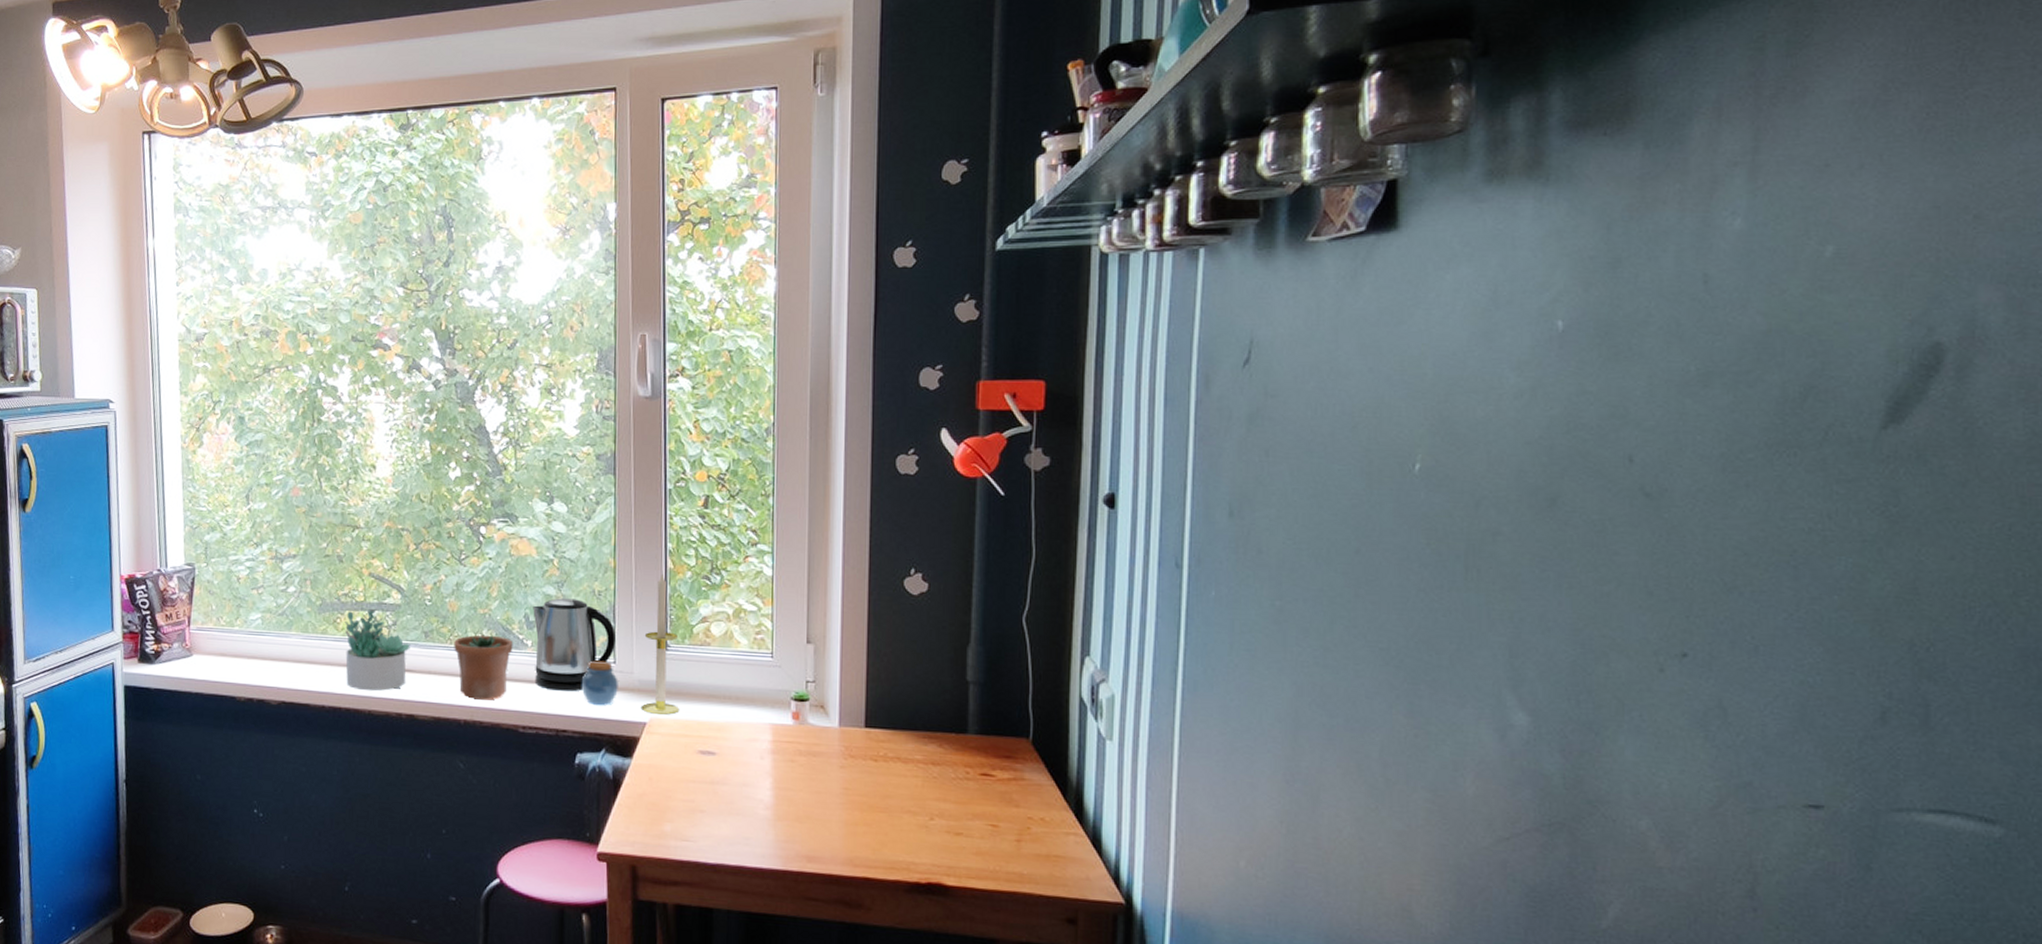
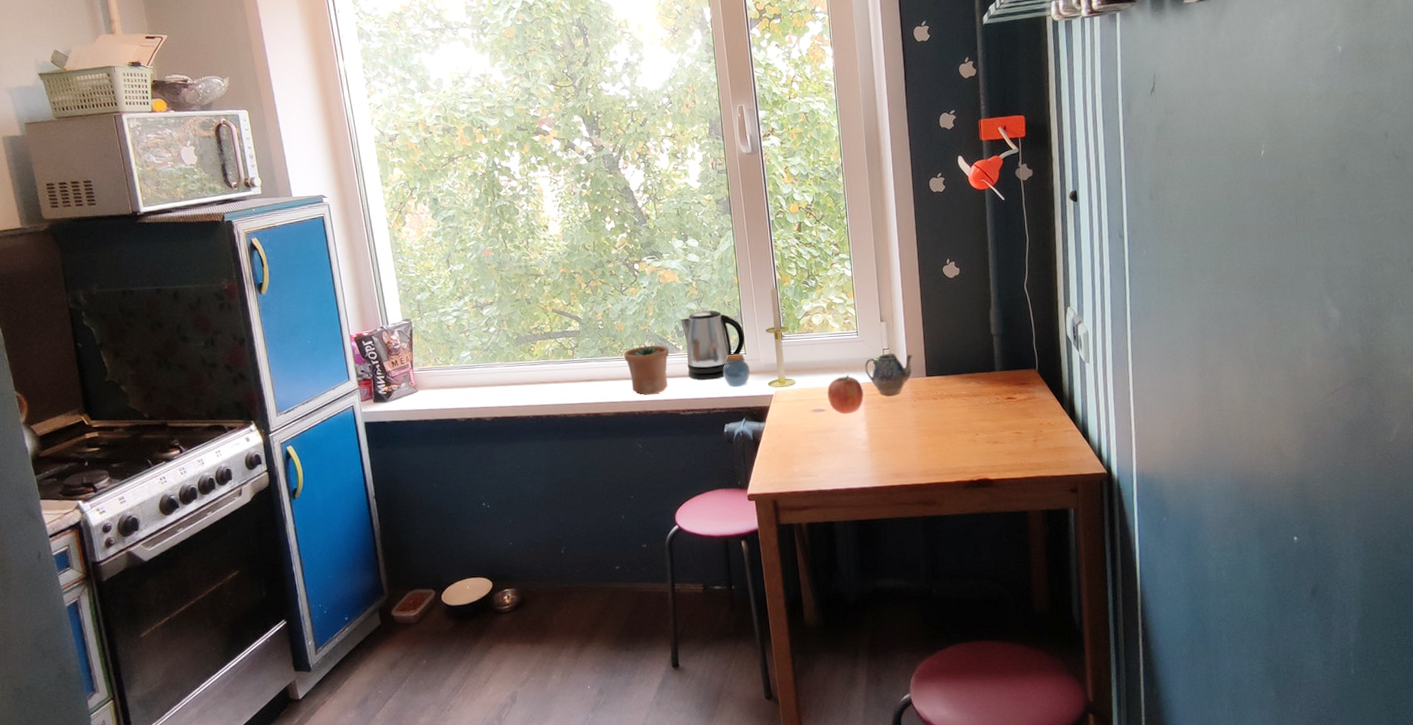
succulent plant: present [344,608,410,692] -> none [537,336,591,401]
fruit: none [722,710,773,763] -> present [827,375,864,413]
teapot: none [778,687,849,748] -> present [864,353,913,396]

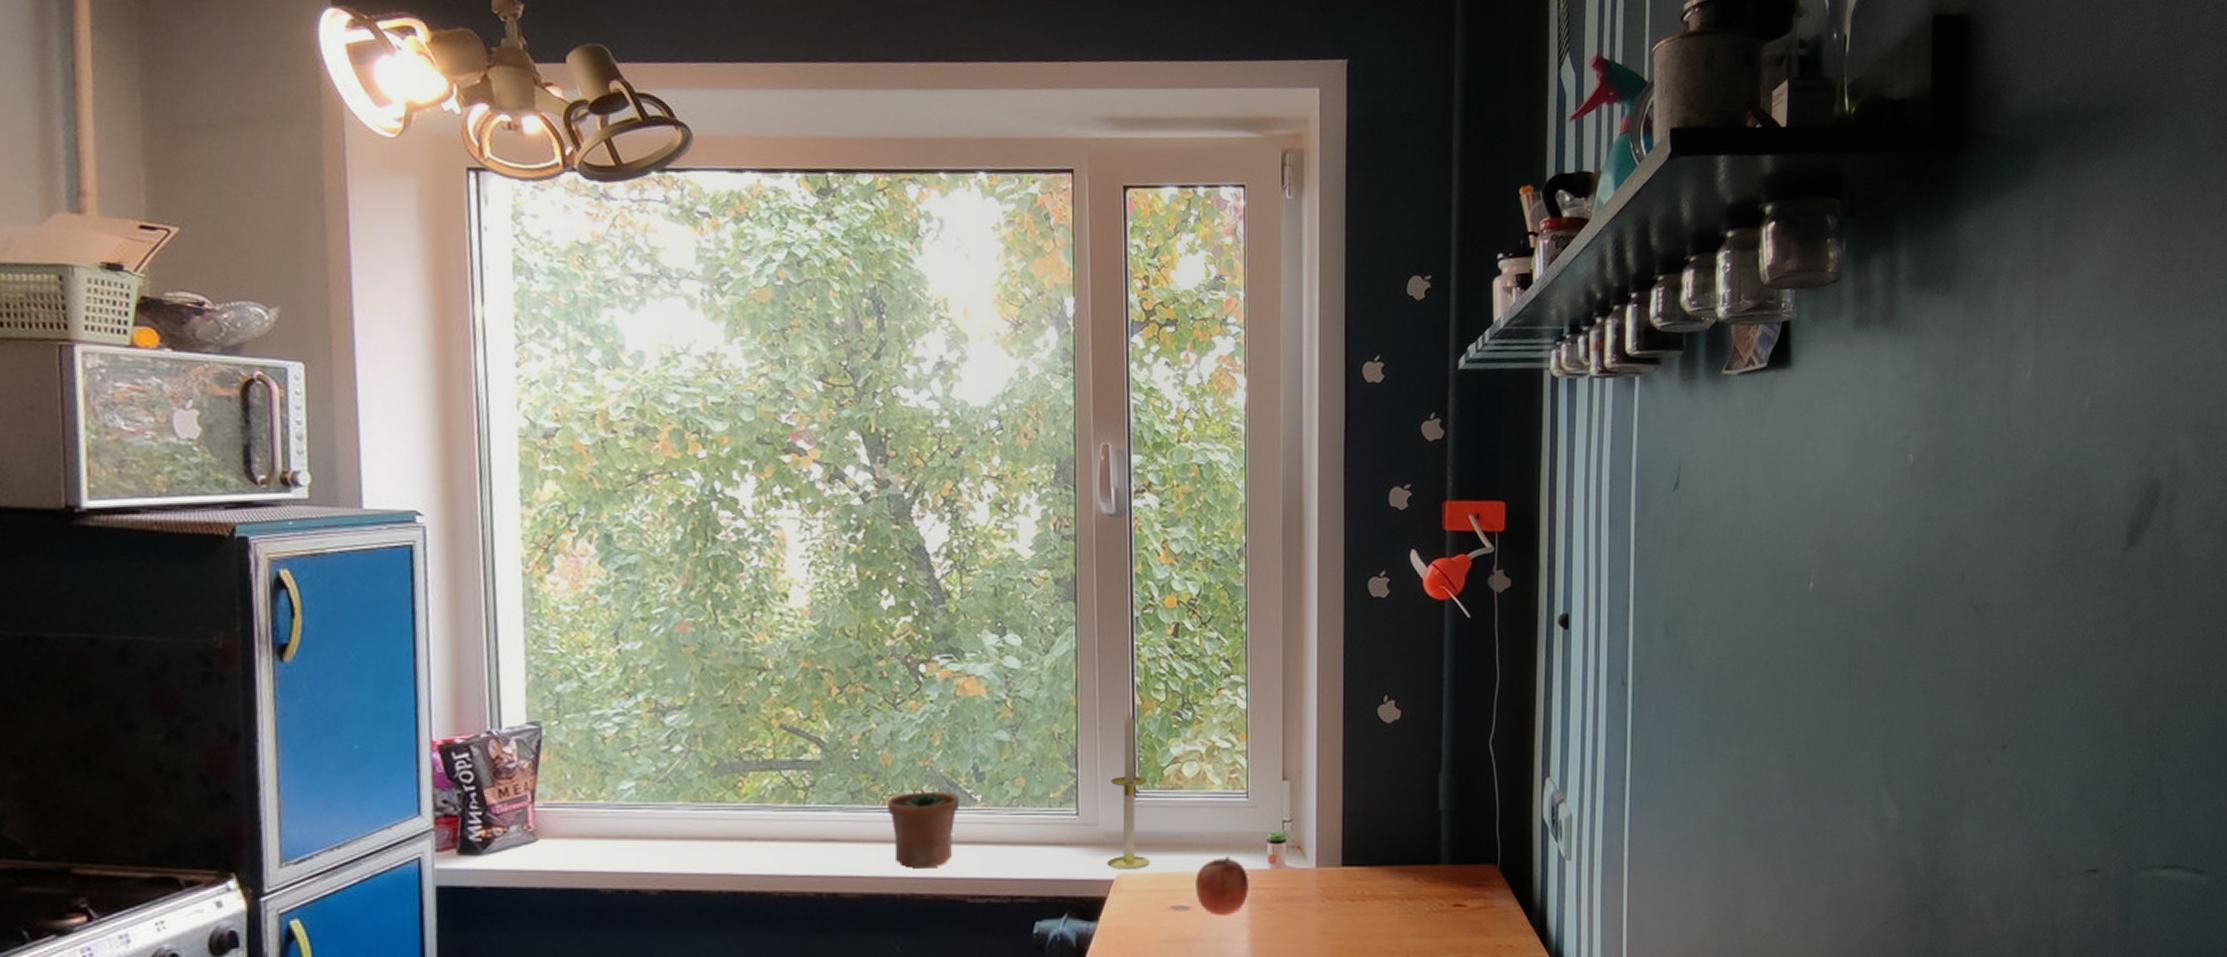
kettle: present [681,310,745,380] -> none [982,744,1078,851]
jar: present [722,353,750,387] -> none [1039,813,1082,864]
teapot: present [864,353,913,396] -> none [1254,827,1326,892]

